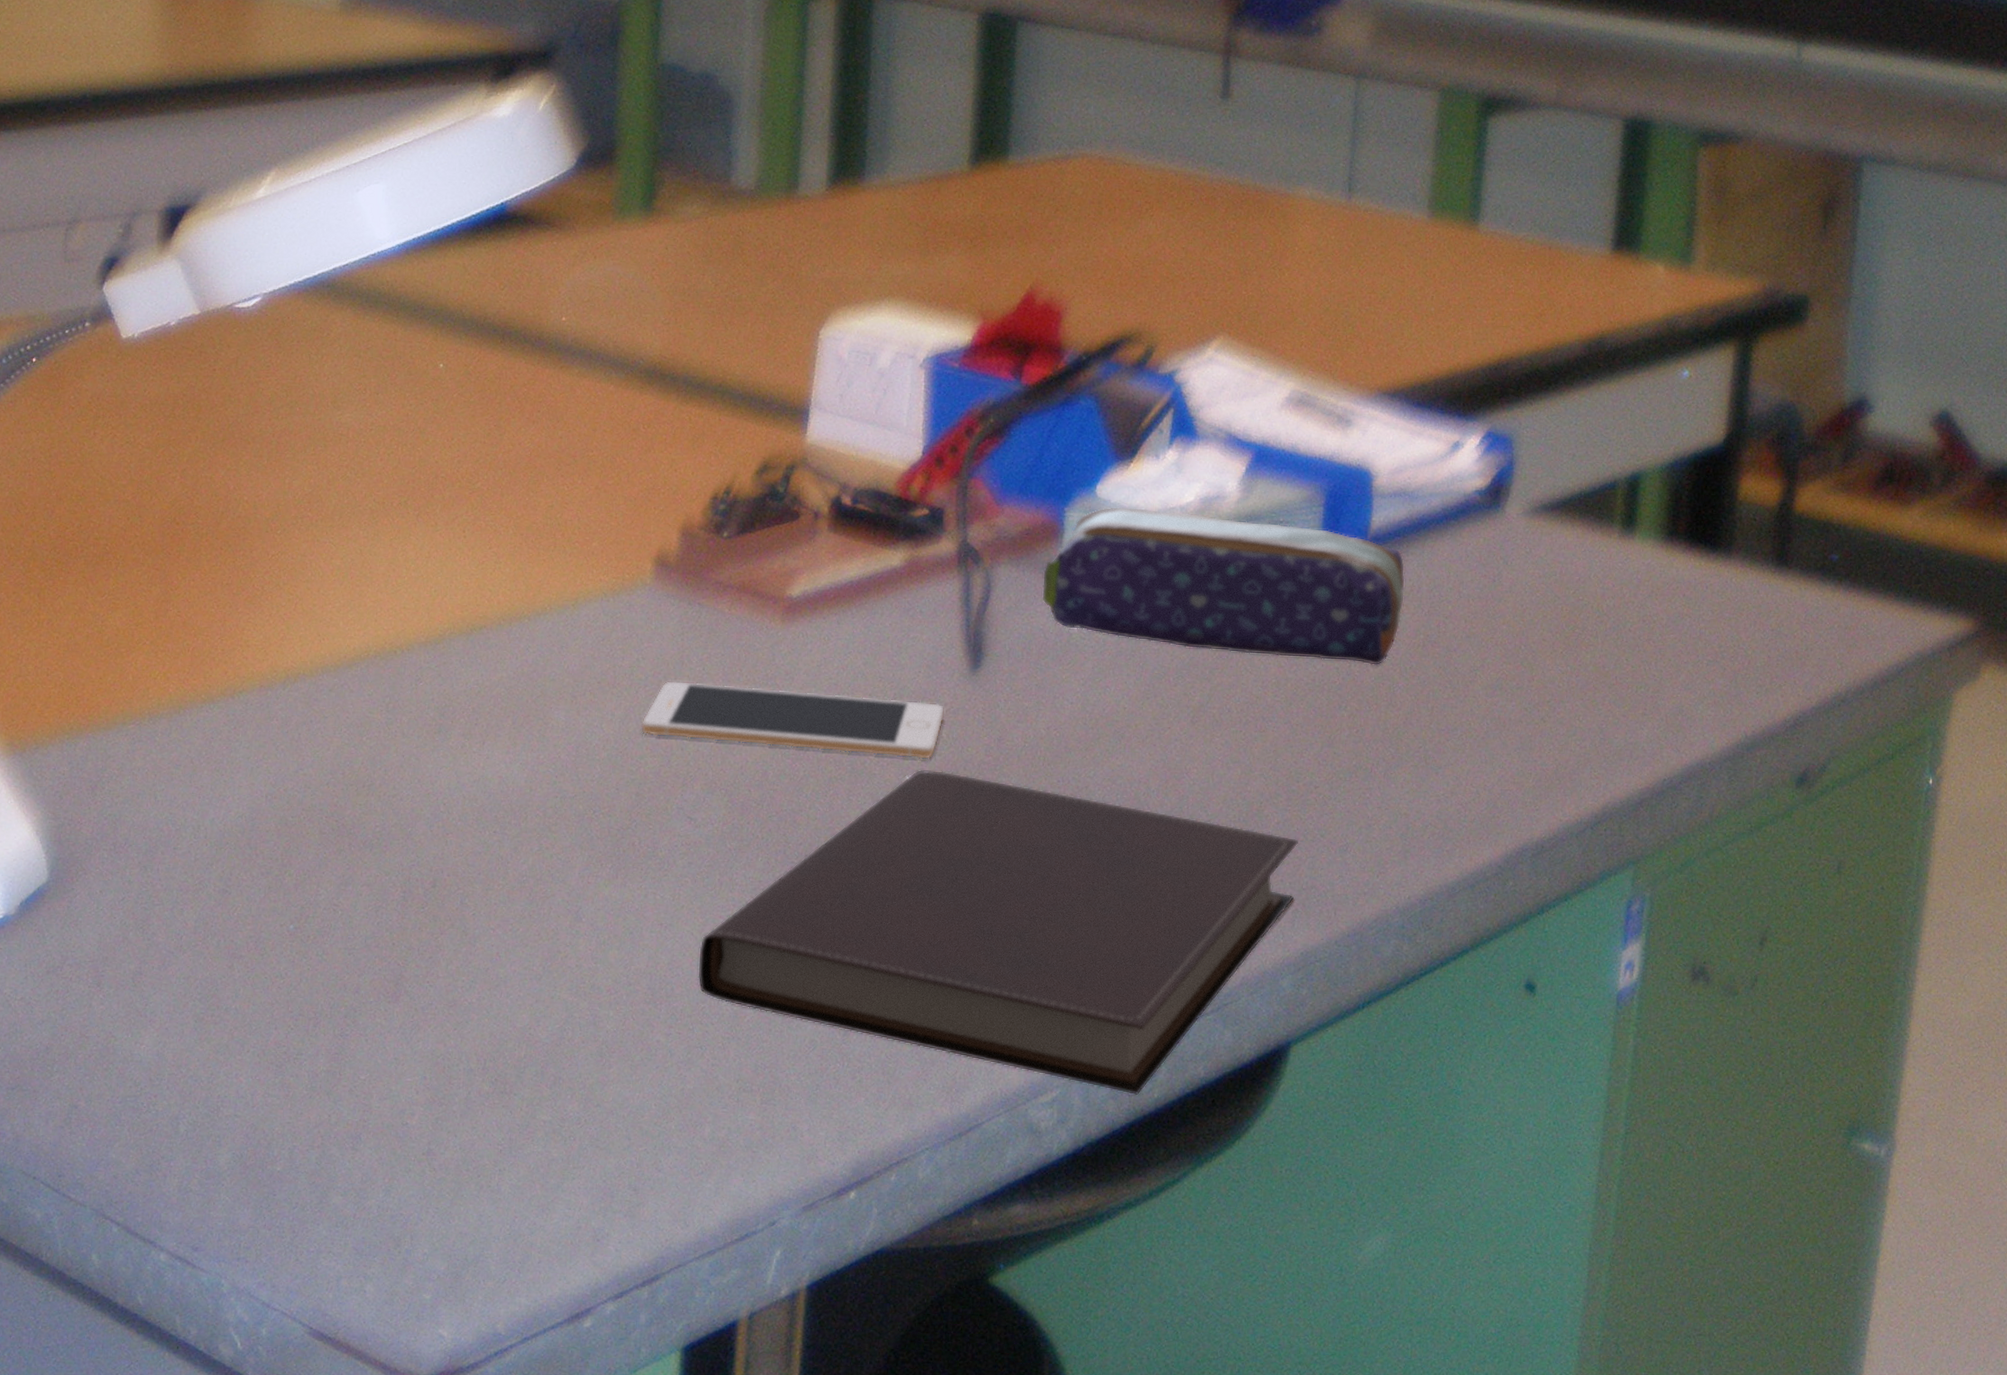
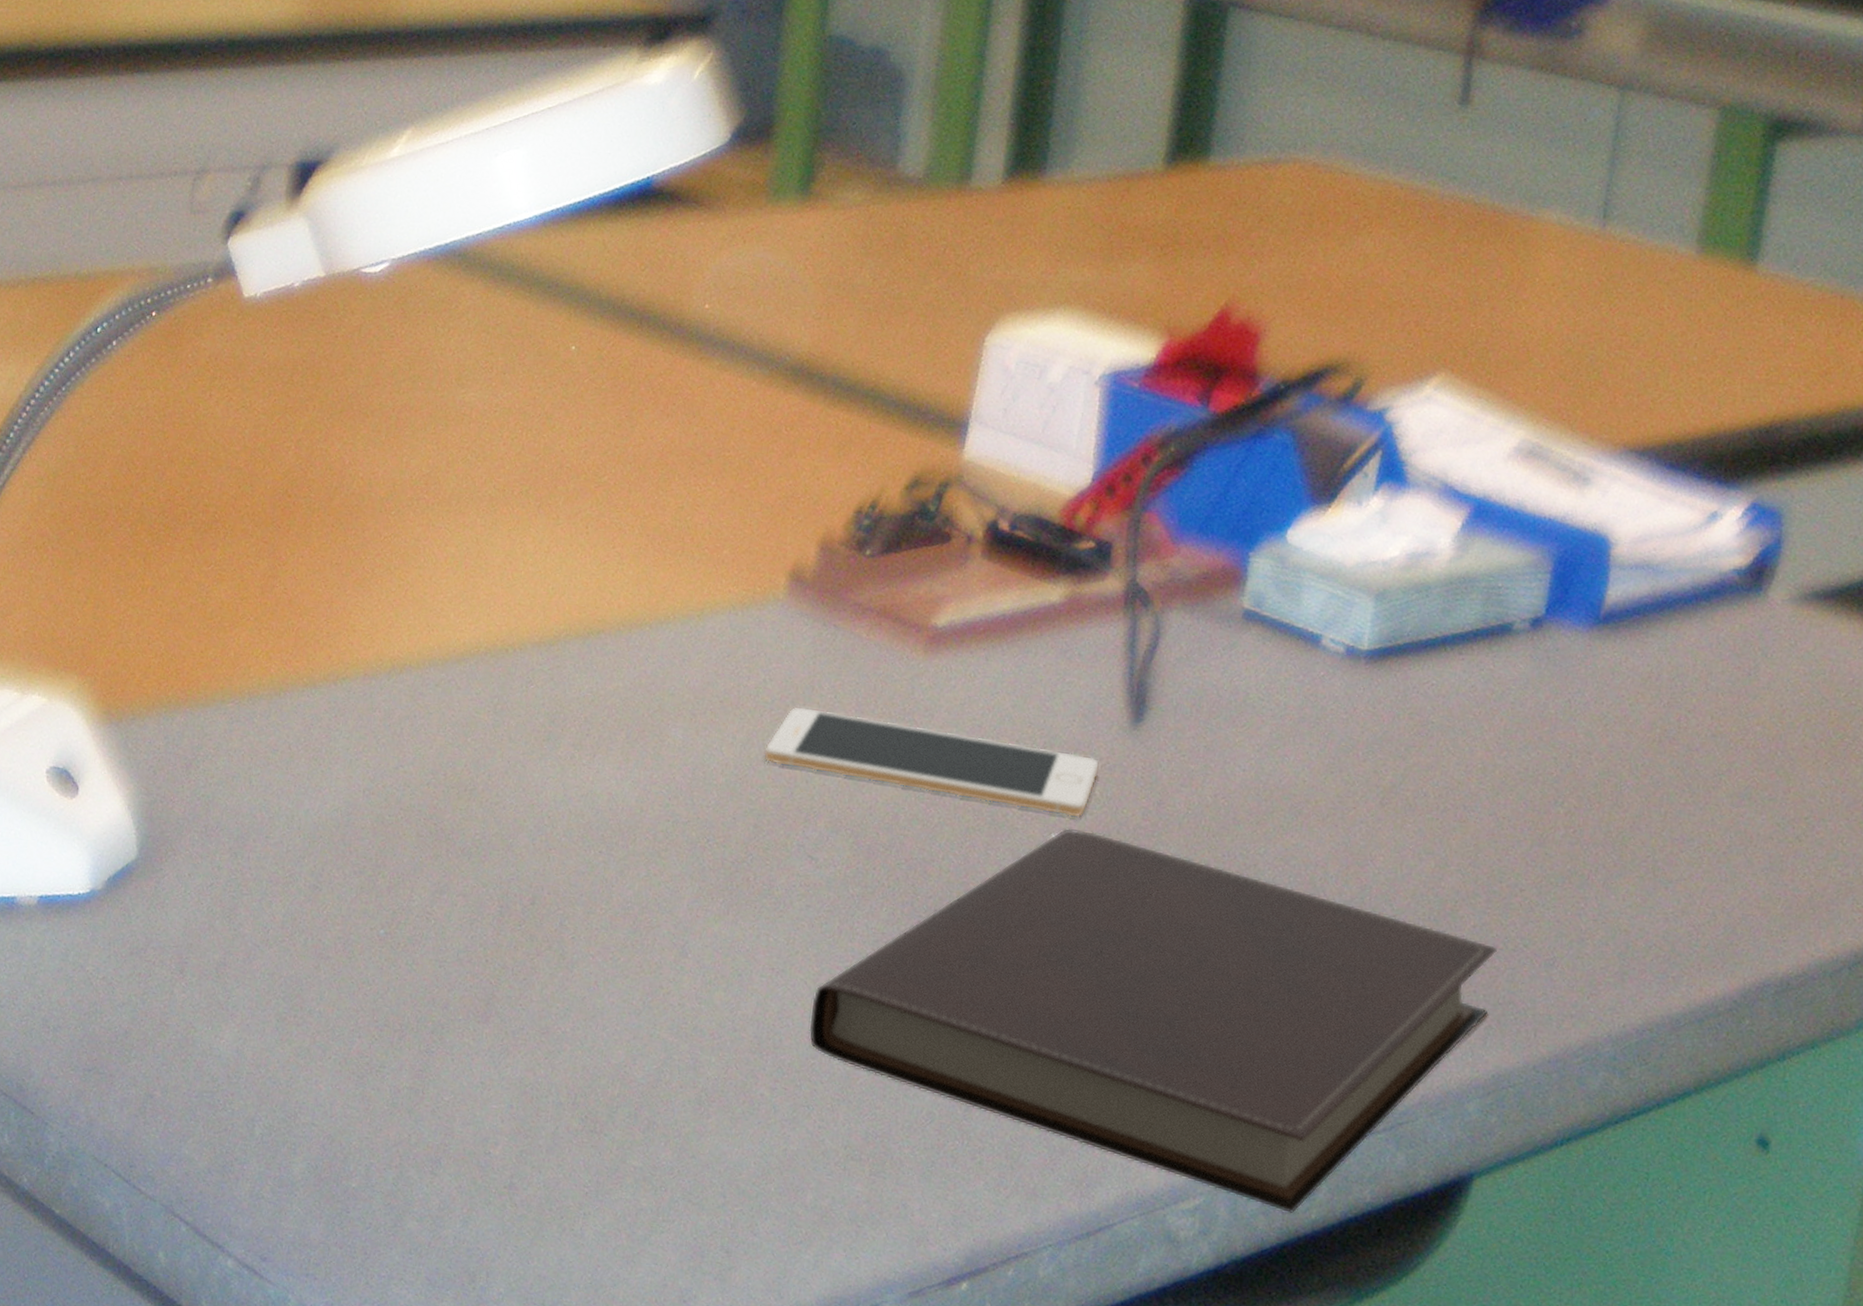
pencil case: present [1042,506,1405,665] -> none [1217,555,1643,759]

